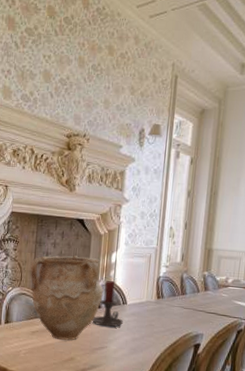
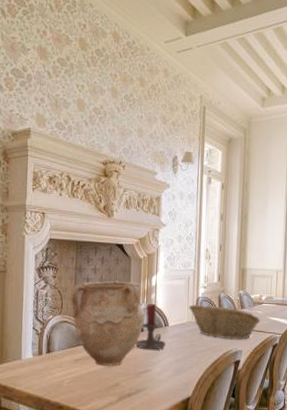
fruit basket: none [148,283,225,323] -> present [188,303,261,340]

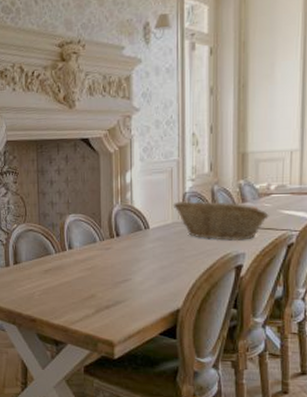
vase: present [71,279,145,366] -> none [34,179,121,276]
candle holder: present [135,304,166,350] -> none [111,204,147,257]

